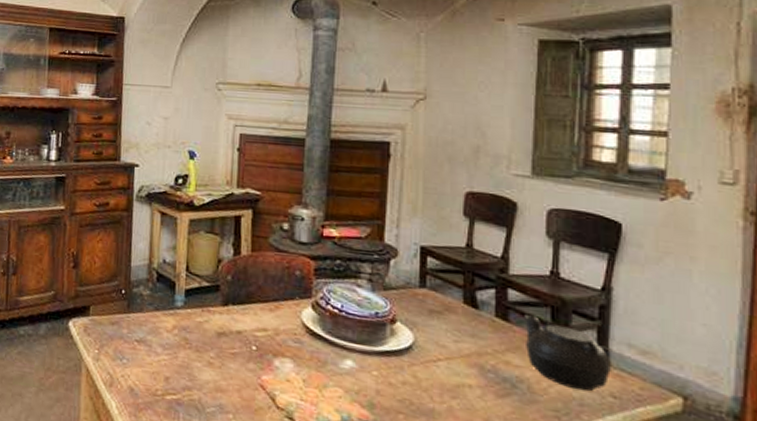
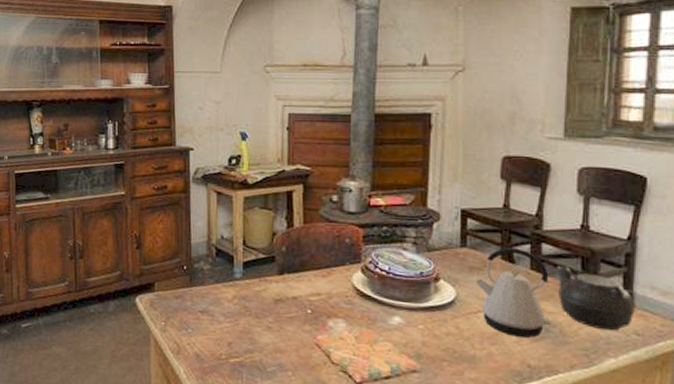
kettle: none [434,290,519,394] -> present [475,247,552,338]

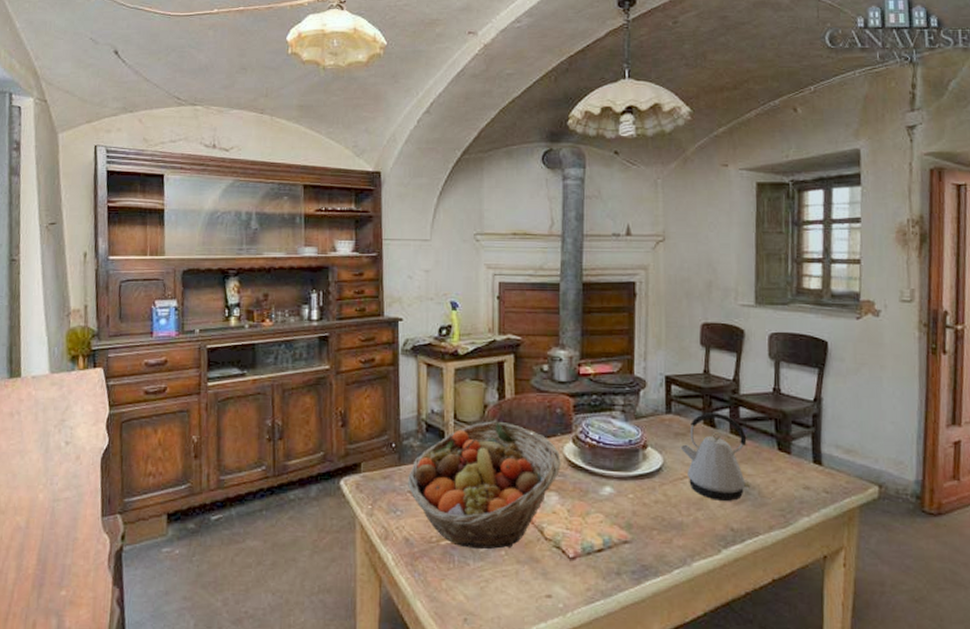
fruit basket: none [199,248,349,370] -> present [408,421,561,550]
teapot: present [557,265,637,331] -> none [754,428,824,490]

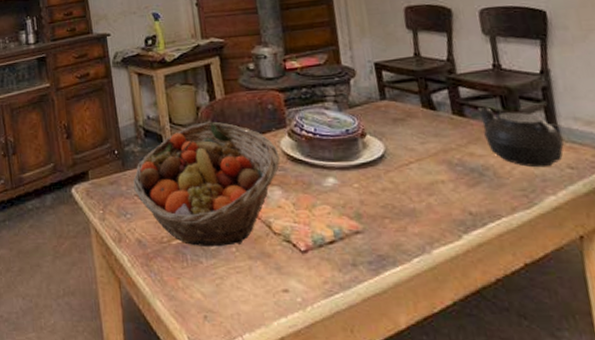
kettle: present [680,412,751,501] -> none [400,94,485,184]
teapot: none [754,428,824,490] -> present [478,106,564,168]

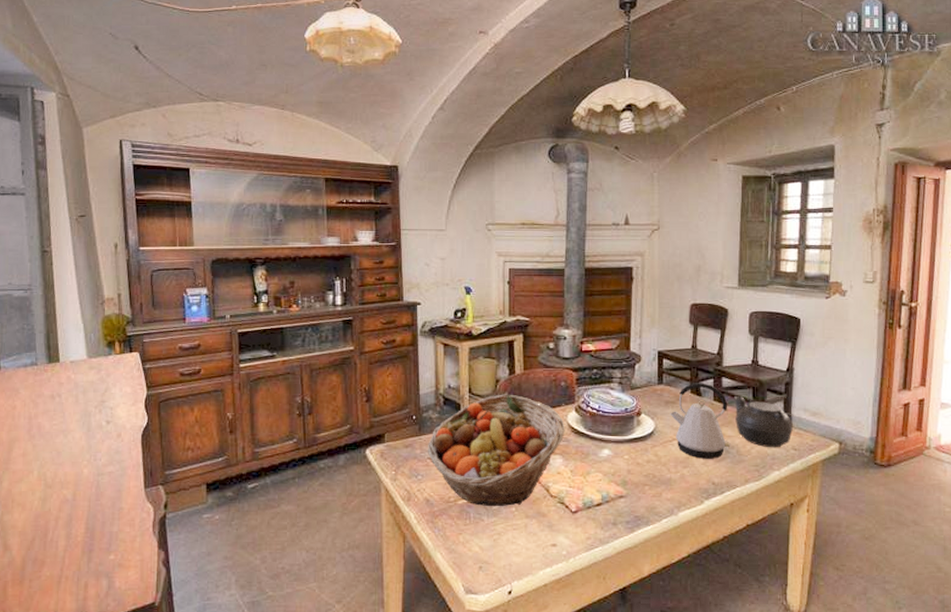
kettle: none [400,94,485,184] -> present [670,383,731,459]

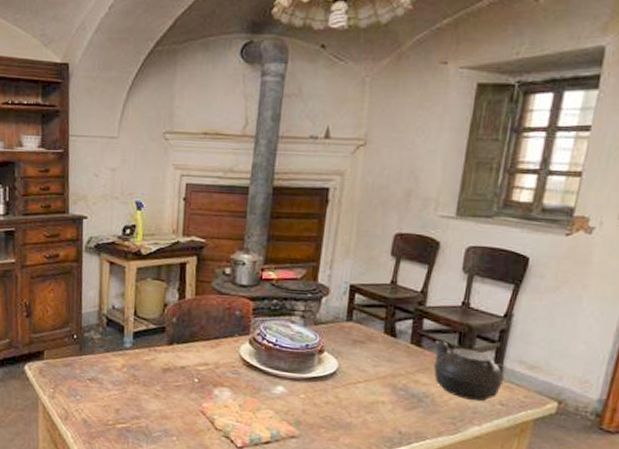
fruit basket: present [428,394,565,507] -> none [88,319,237,435]
kettle: present [670,383,731,459] -> none [357,322,428,407]

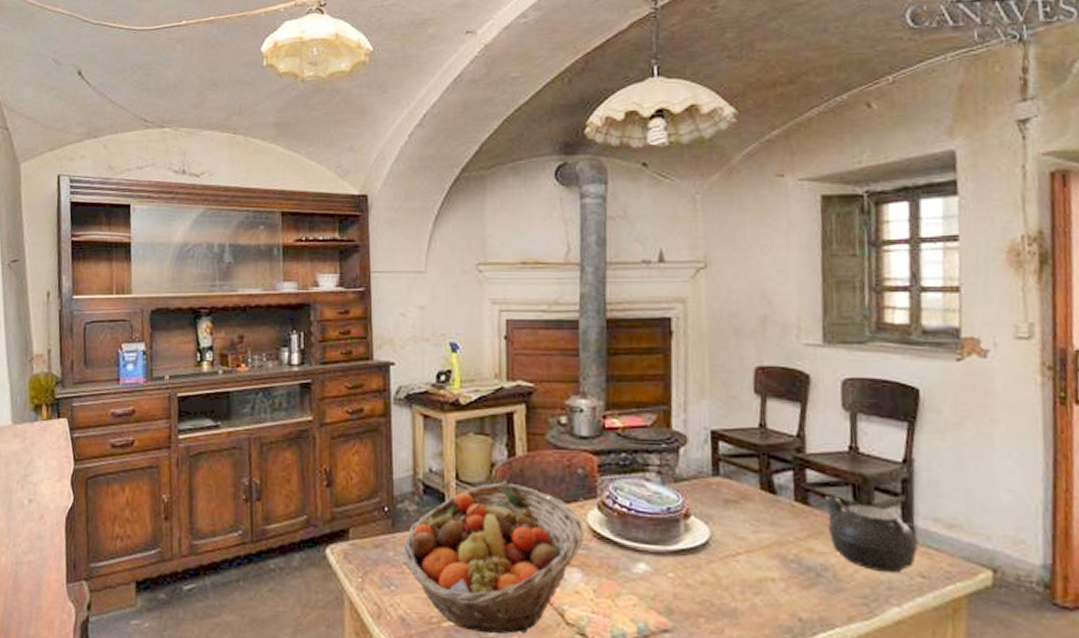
fruit basket: none [88,319,237,435] -> present [403,482,584,635]

